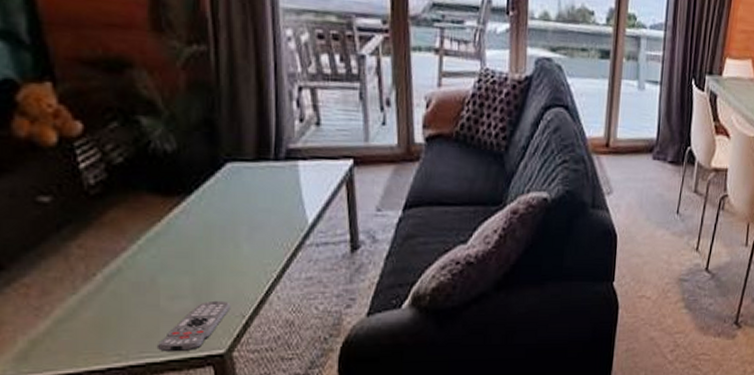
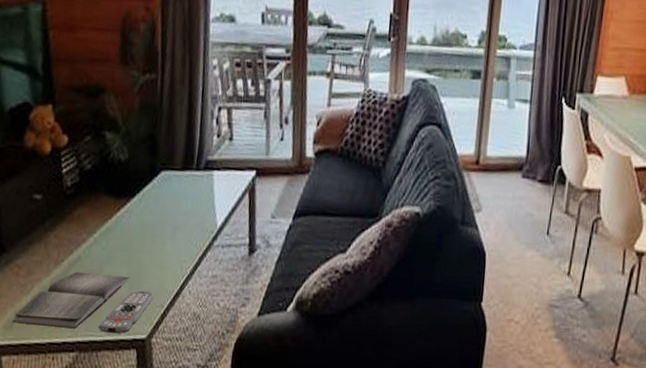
hardback book: none [27,286,195,353] -> present [12,271,130,329]

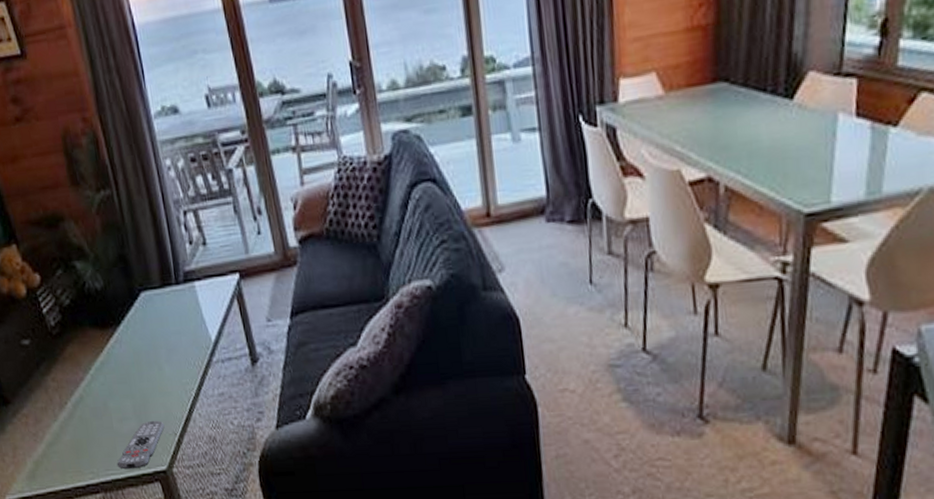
hardback book: present [12,271,130,329] -> none [34,408,136,473]

